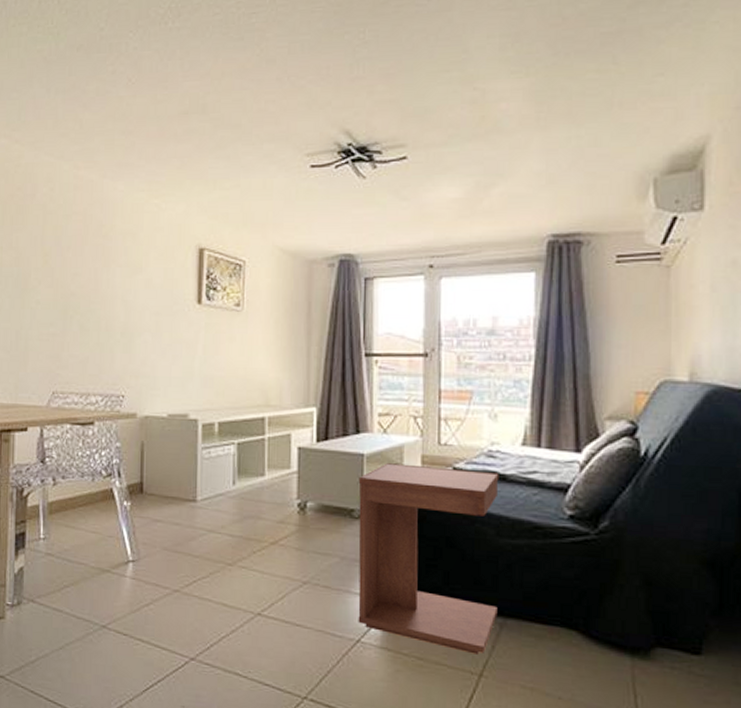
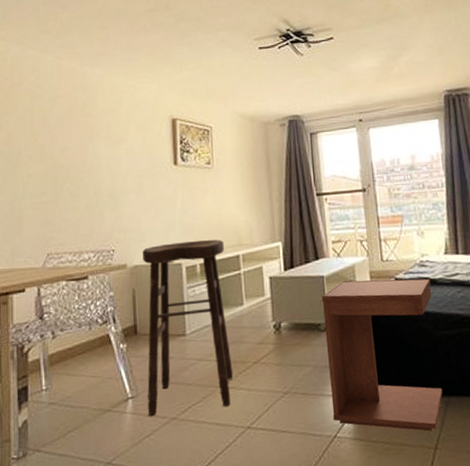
stool: none [149,395,249,587] -> present [142,239,234,417]

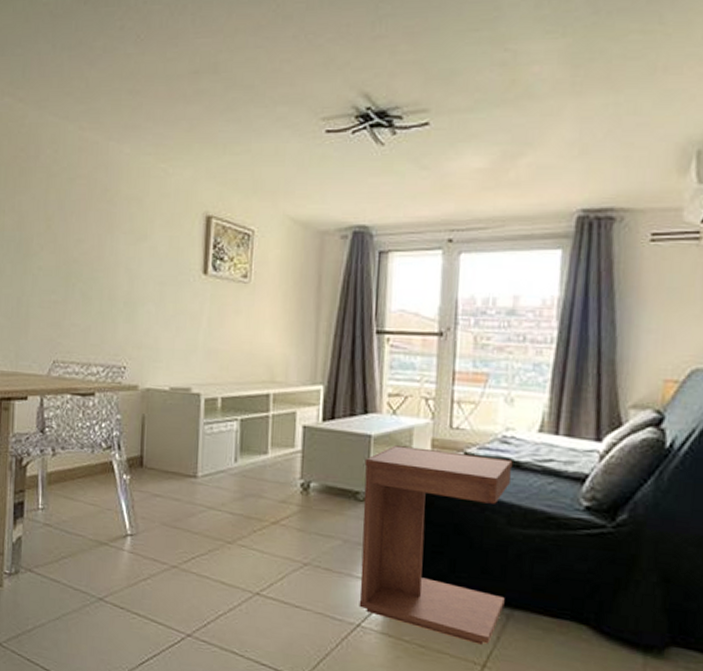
stool: present [142,239,234,417] -> none [147,368,254,565]

